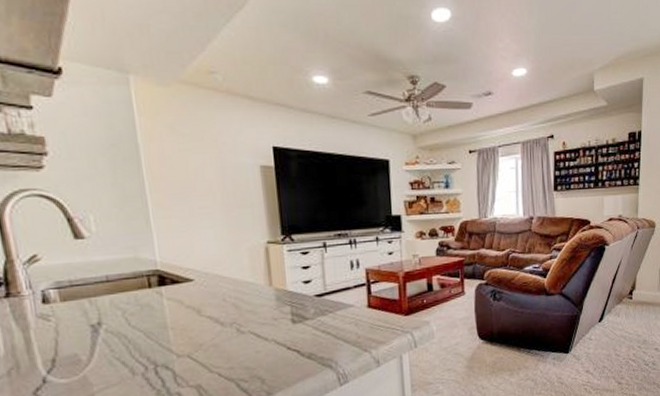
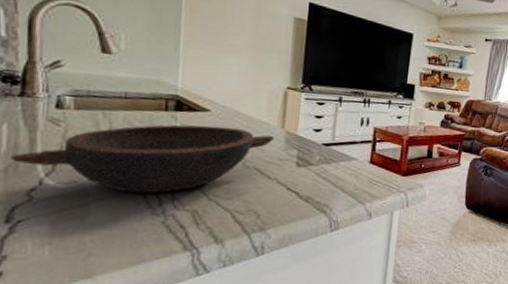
bowl: none [9,293,264,378] -> present [9,124,275,194]

